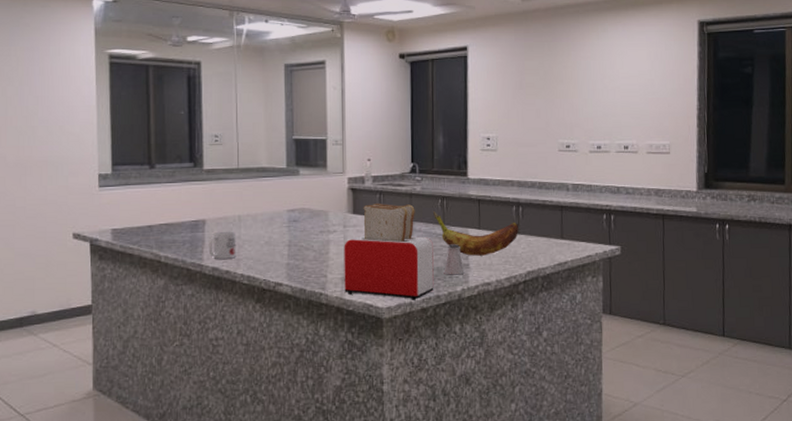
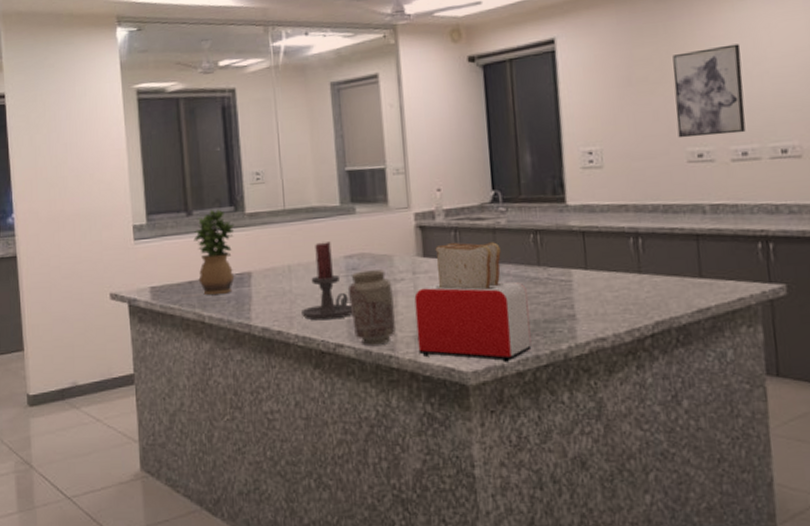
potted plant: none [155,164,193,238] -> present [193,209,235,295]
mug: present [208,231,236,259] -> none [256,284,289,318]
candle holder: none [247,197,292,263] -> present [300,242,353,321]
vase: none [288,222,326,285] -> present [347,270,396,345]
banana: present [433,211,518,256] -> none [524,249,639,304]
saltshaker: present [444,244,465,275] -> none [542,289,570,330]
wall art: none [553,64,602,132] -> present [672,44,746,138]

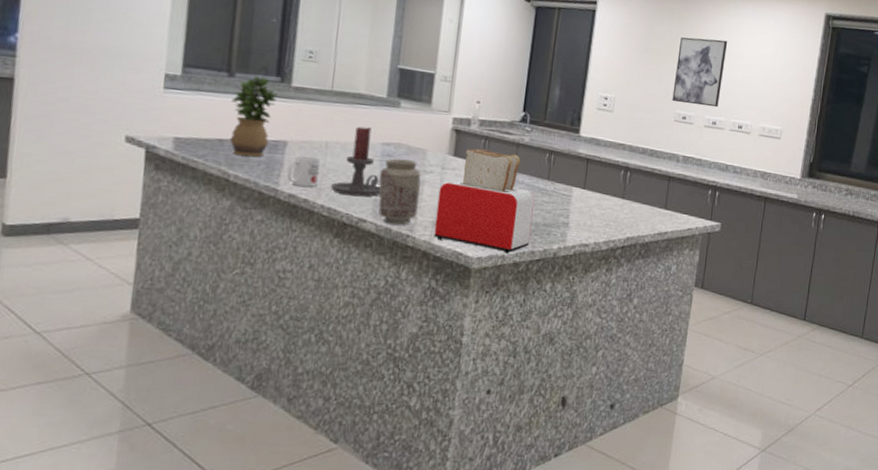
mug: none [256,284,289,318] -> present [286,155,321,187]

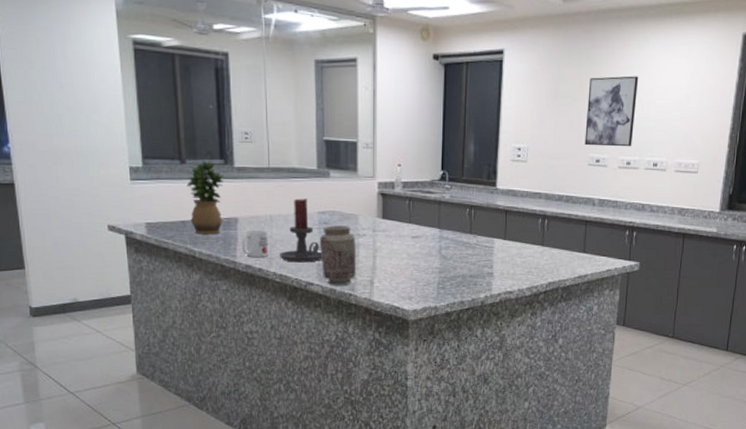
toaster: present [434,148,535,253] -> none [373,209,459,305]

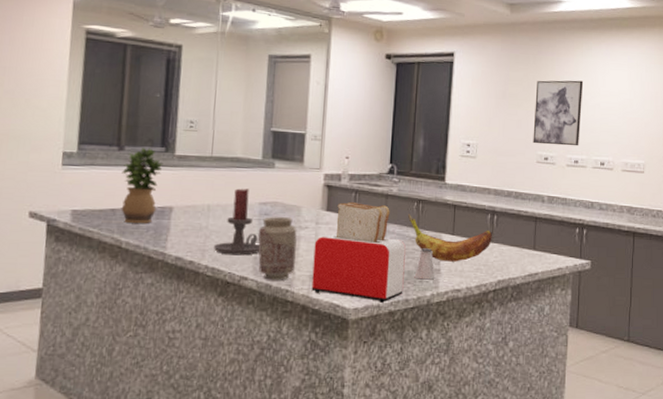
mug: present [241,230,269,257] -> none [173,219,204,249]
toaster: none [373,209,459,305] -> present [311,201,406,303]
banana: none [461,220,543,265] -> present [408,214,492,262]
saltshaker: none [468,253,488,283] -> present [414,248,435,280]

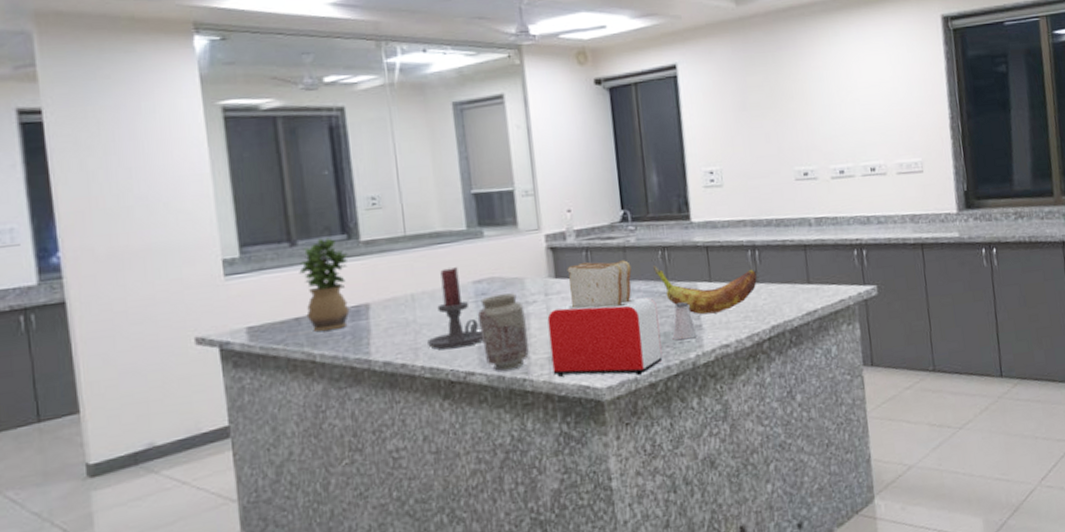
wall art: present [533,80,584,146] -> none [780,74,842,159]

